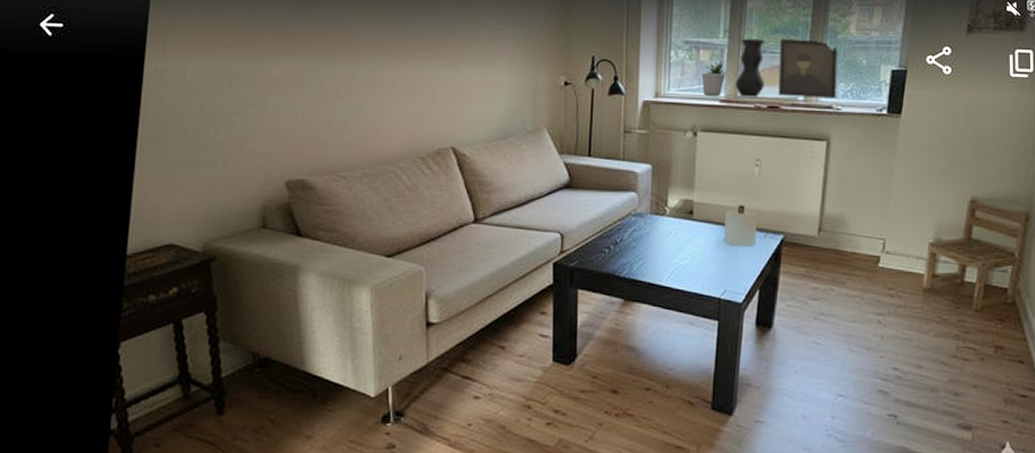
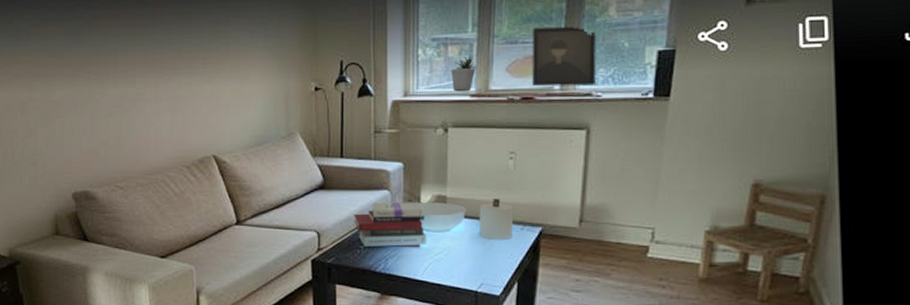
books: none [599,204,673,253] -> present [354,202,427,248]
bowl: none [666,207,713,238] -> present [419,203,467,233]
vase: present [735,38,766,98] -> none [486,29,518,91]

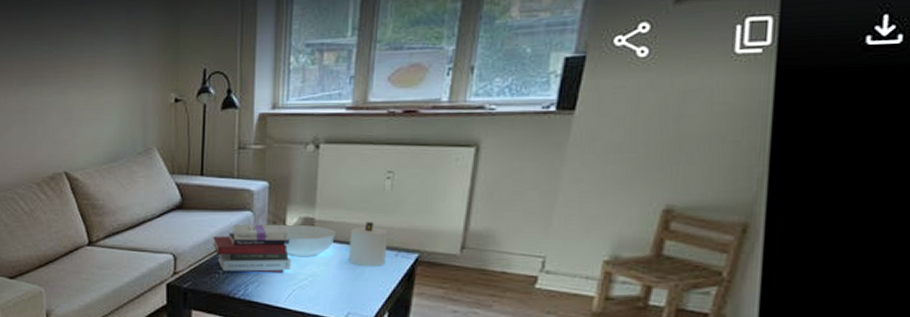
potted plant: present [451,54,476,92] -> none [325,62,354,104]
picture frame: present [532,26,597,87] -> none [417,29,494,99]

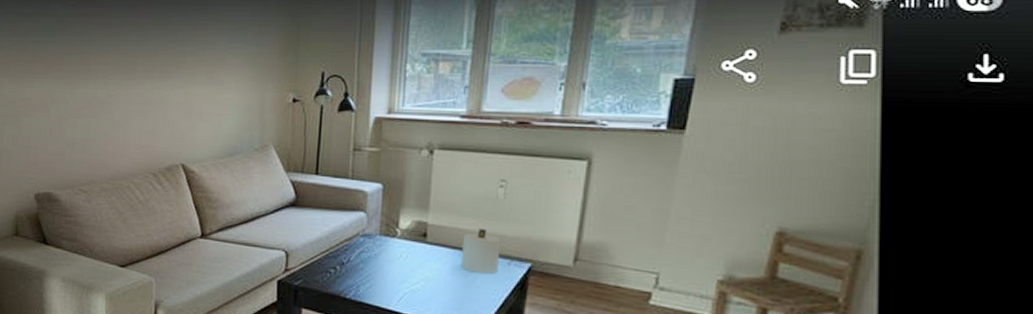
books: present [213,224,292,274] -> none [325,224,404,276]
bowl: present [284,225,337,258] -> none [397,228,449,262]

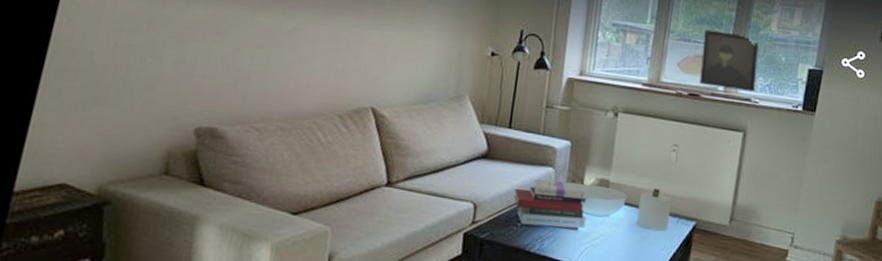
books: none [325,224,404,276] -> present [514,179,586,231]
bowl: none [397,228,449,262] -> present [581,184,628,218]
picture frame: none [530,47,605,113] -> present [700,29,759,92]

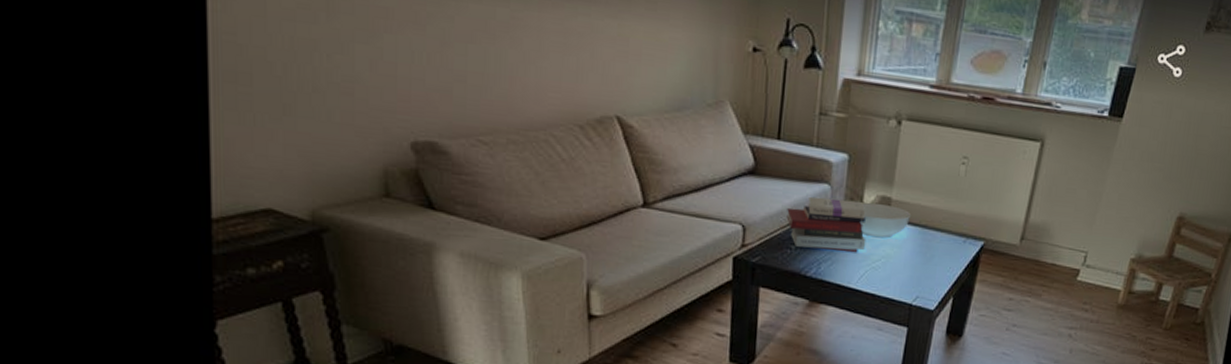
candle: present [637,188,672,232] -> none [921,206,959,253]
picture frame: present [700,29,759,92] -> none [995,18,1065,95]

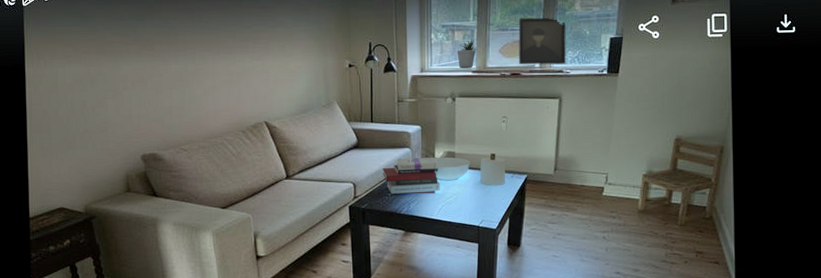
potted plant: none [911,37,940,81] -> present [457,39,476,69]
candle: none [921,206,959,253] -> present [480,153,506,186]
picture frame: none [995,18,1065,95] -> present [518,17,566,65]

